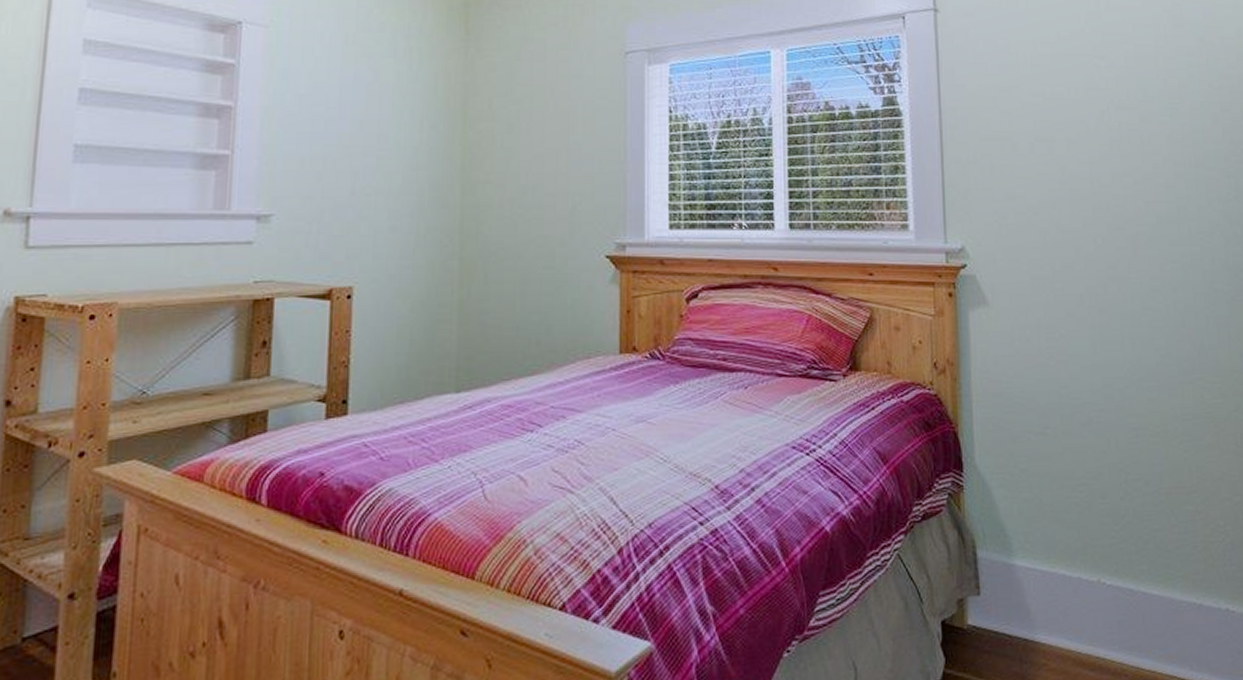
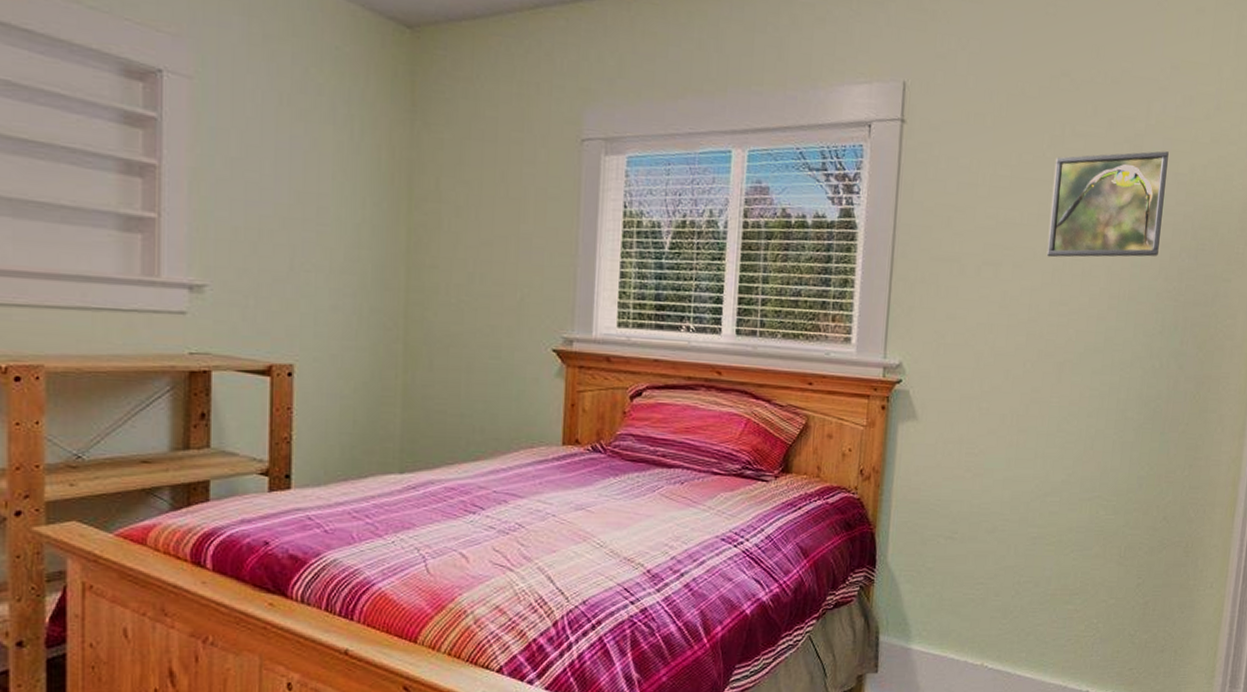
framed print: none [1094,17,1219,130] -> present [1046,151,1169,258]

